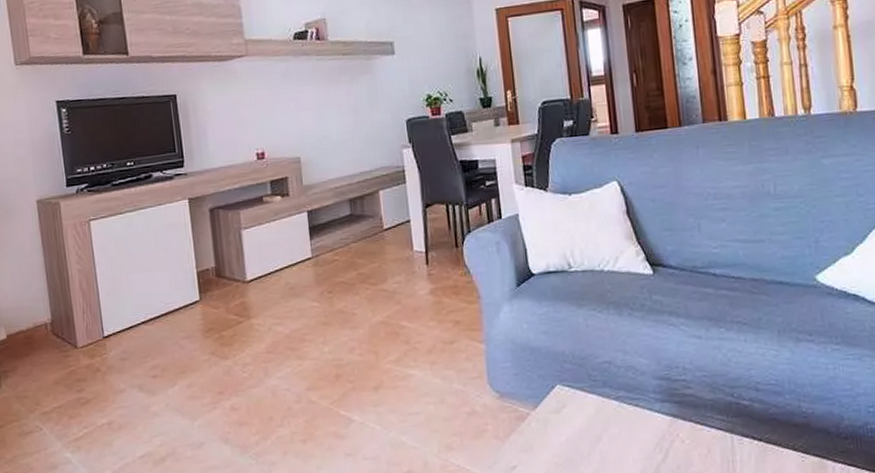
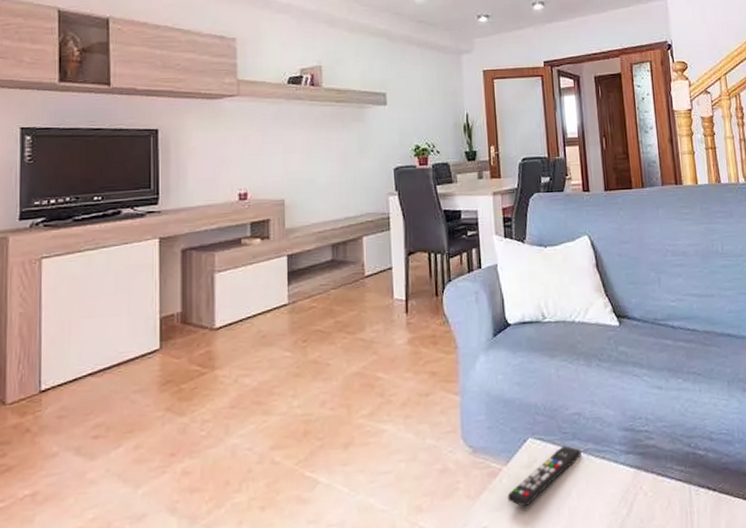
remote control: none [536,392,613,449] -> present [507,445,582,507]

